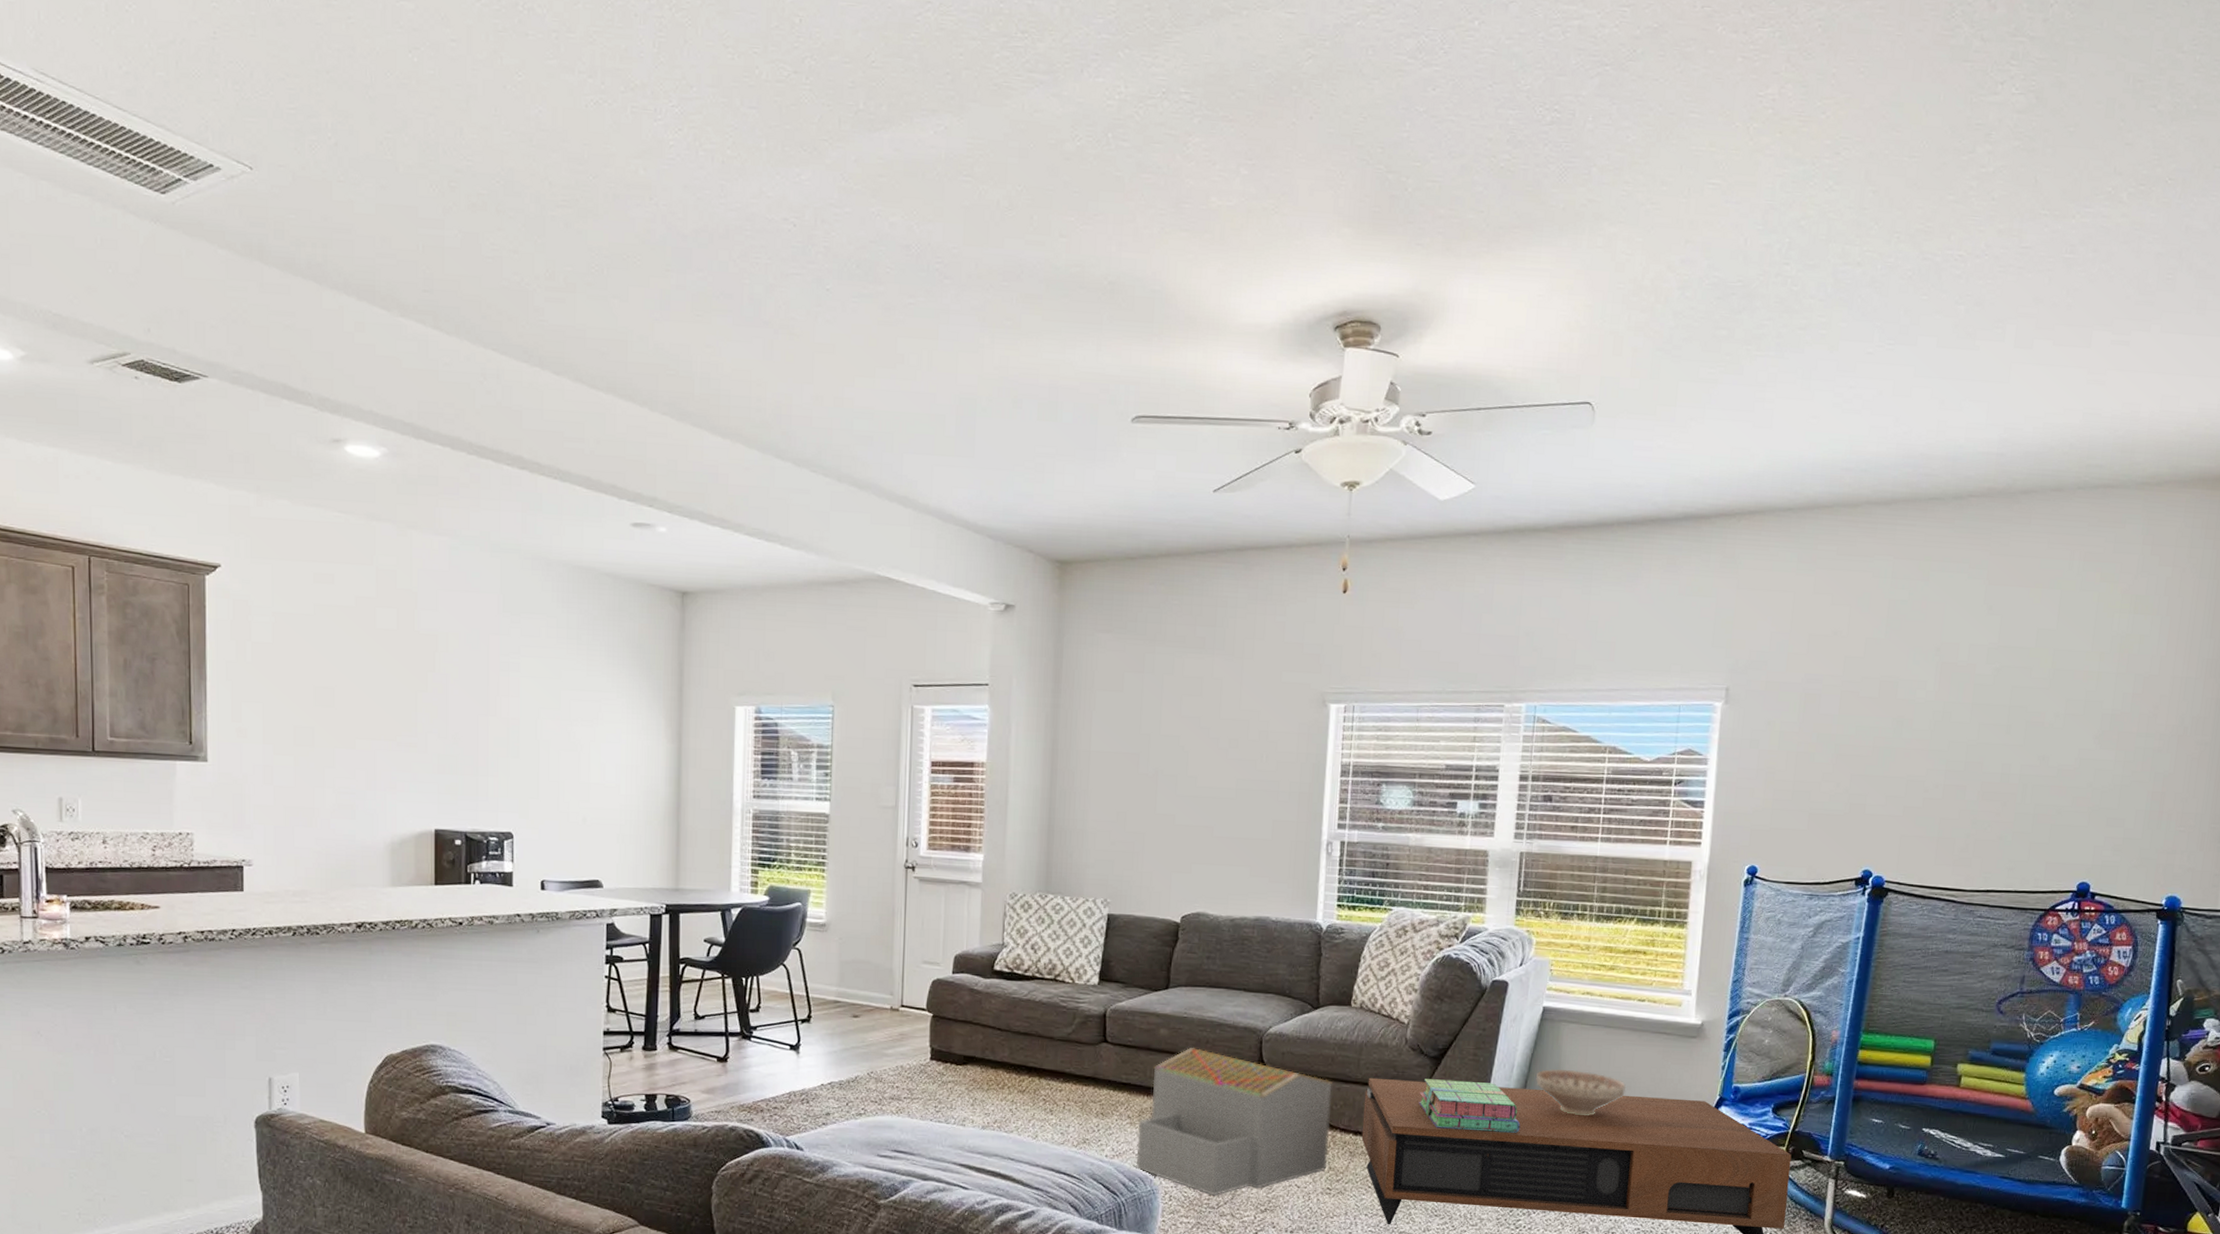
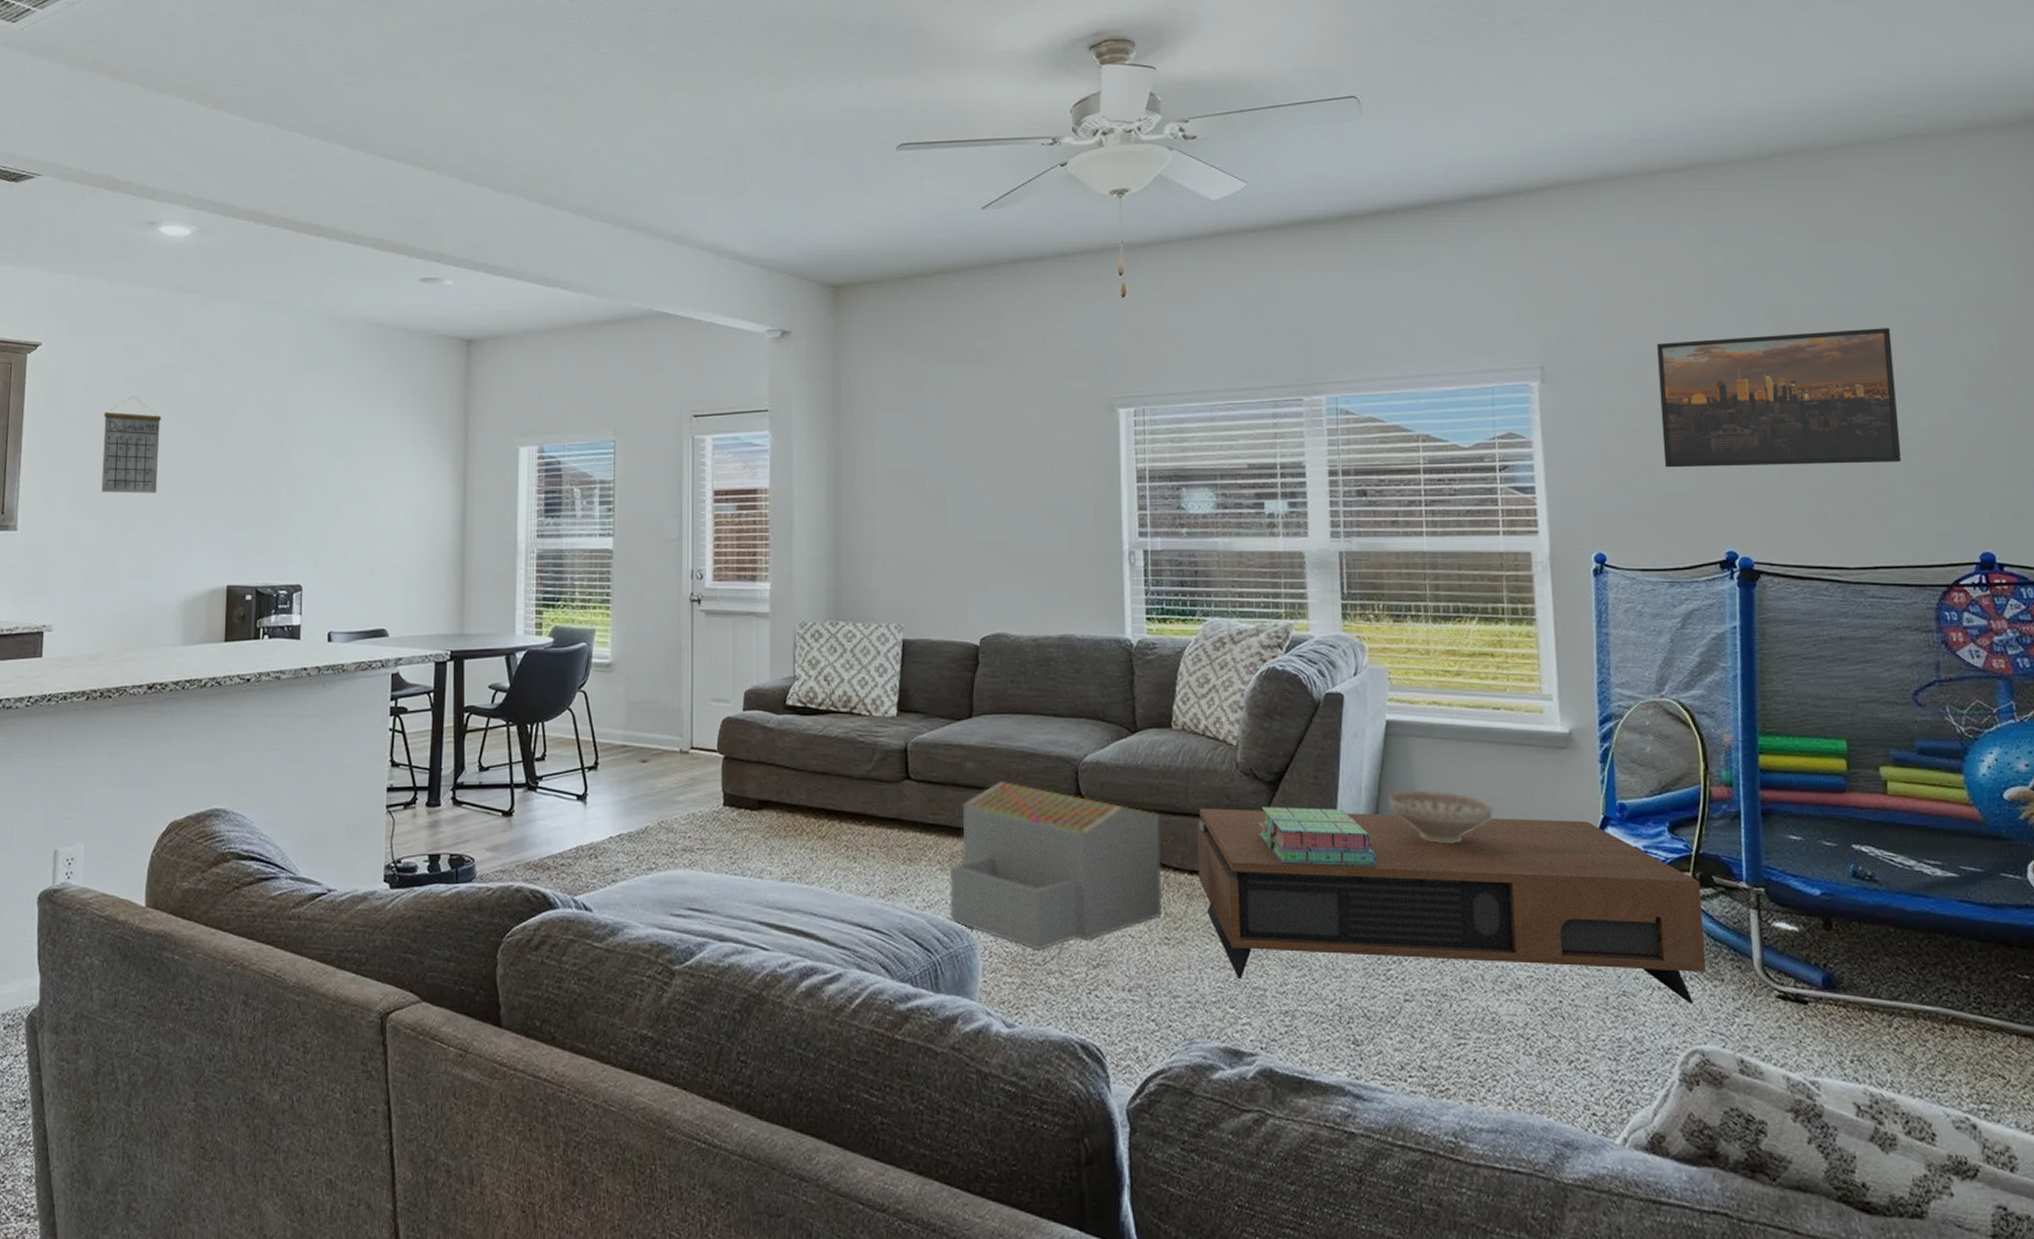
calendar: none [294,628,358,732] -> present [101,396,162,493]
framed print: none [1822,670,2043,797] -> present [1657,328,1902,468]

